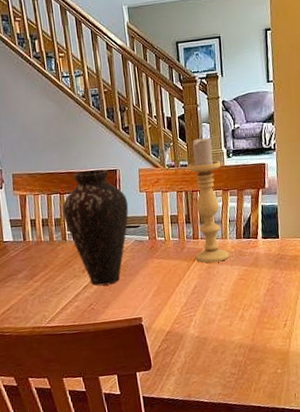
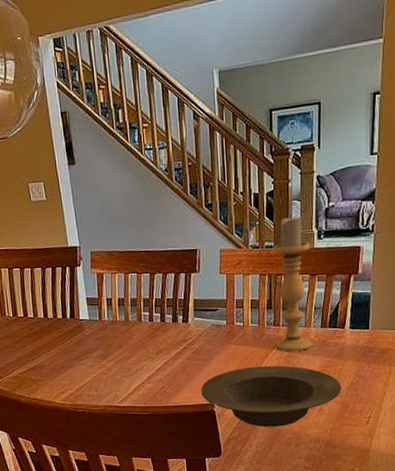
vase: present [62,169,129,286] -> none [139,249,207,369]
bowl: none [127,276,259,337] -> present [200,365,342,427]

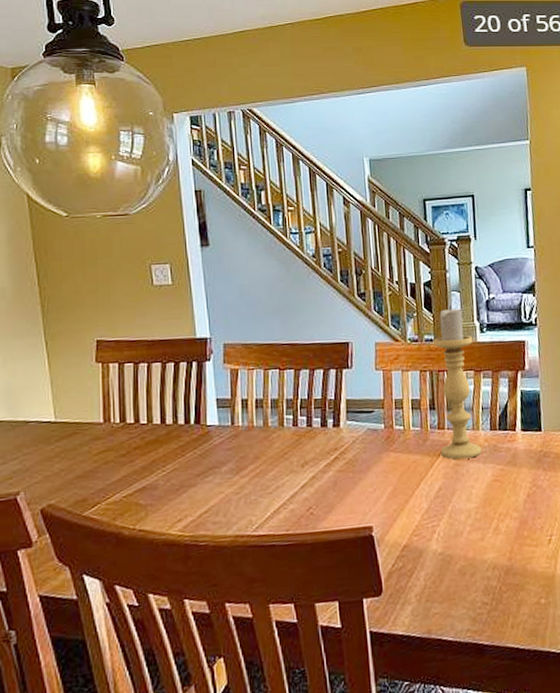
bowl: present [200,365,342,427] -> none [355,476,518,554]

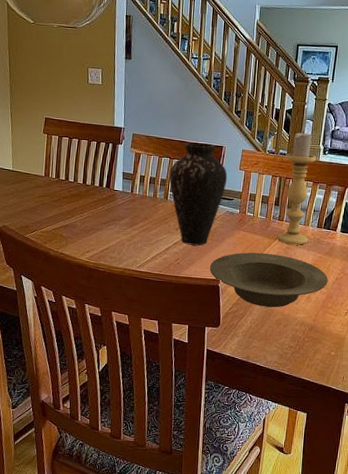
vase: none [281,341,362,485] -> present [169,142,228,246]
bowl: none [355,476,518,554] -> present [209,252,329,308]

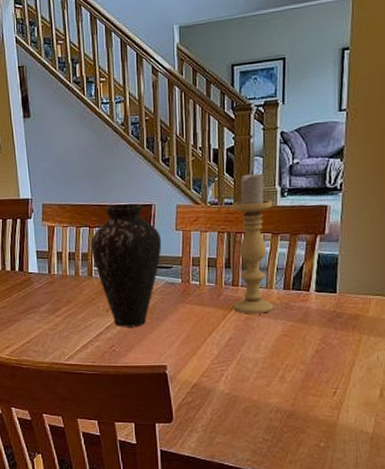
bowl: present [209,252,329,308] -> none [152,327,306,394]

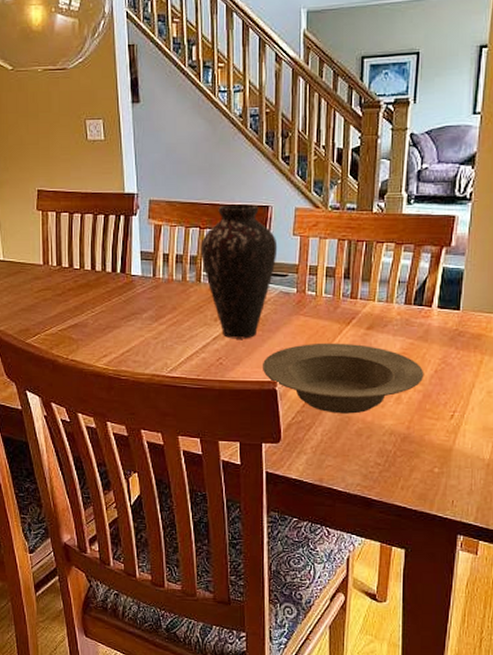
bowl: none [152,327,306,394] -> present [262,342,425,414]
candle holder: present [233,171,274,314] -> none [350,175,398,329]

